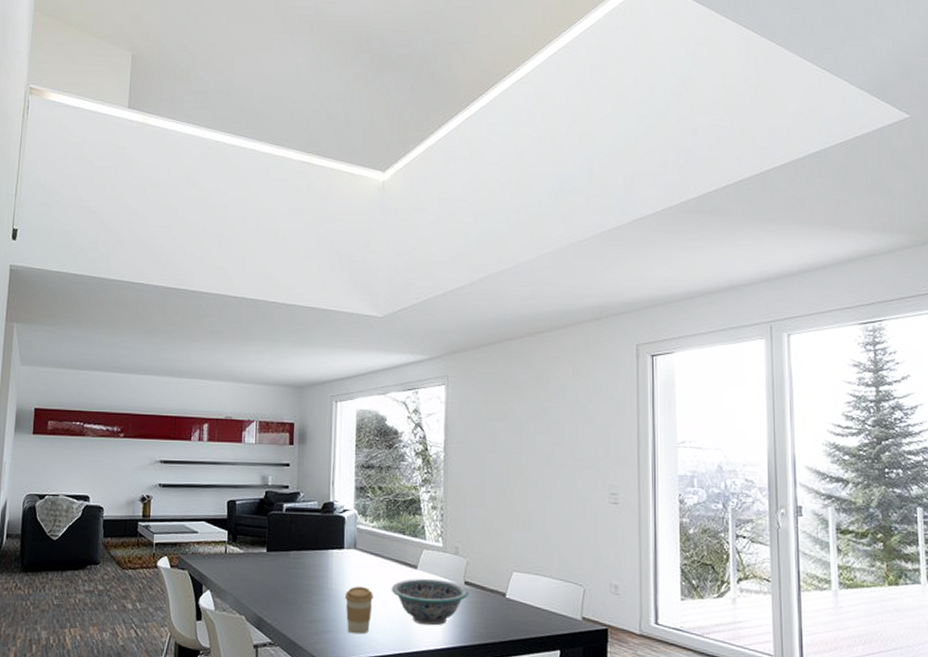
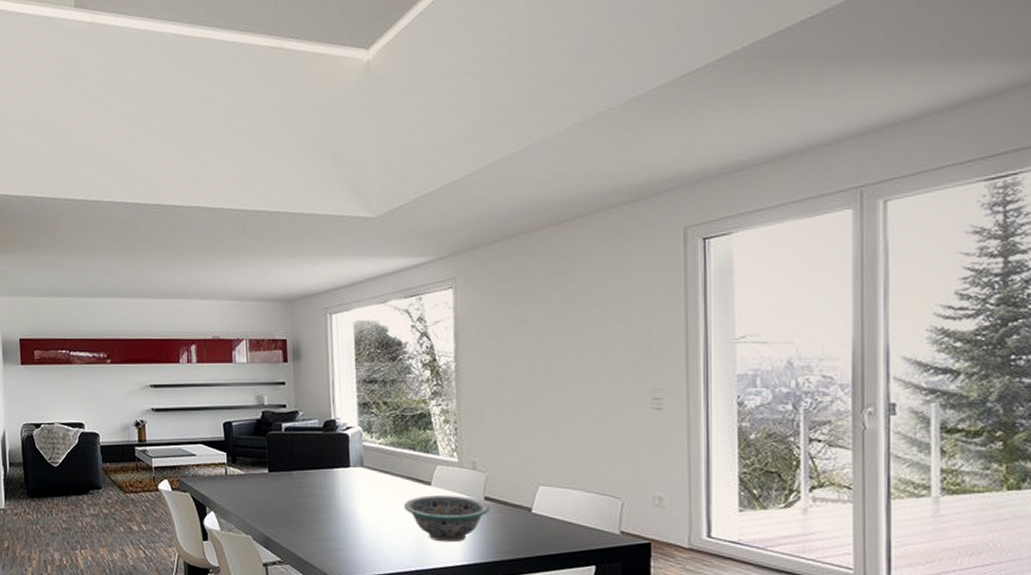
coffee cup: present [345,587,373,635] -> none [355,505,385,552]

